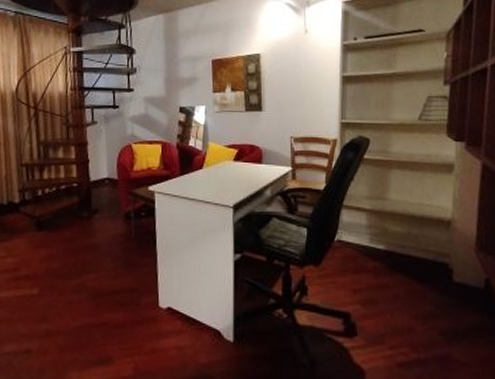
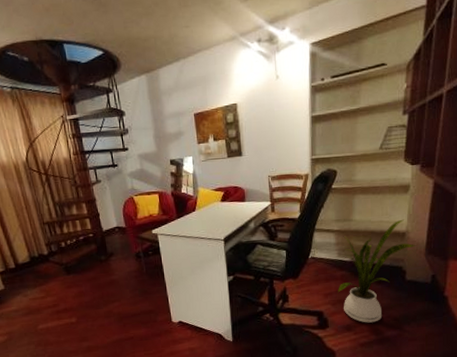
house plant: none [369,204,465,335] -> present [338,219,416,323]

